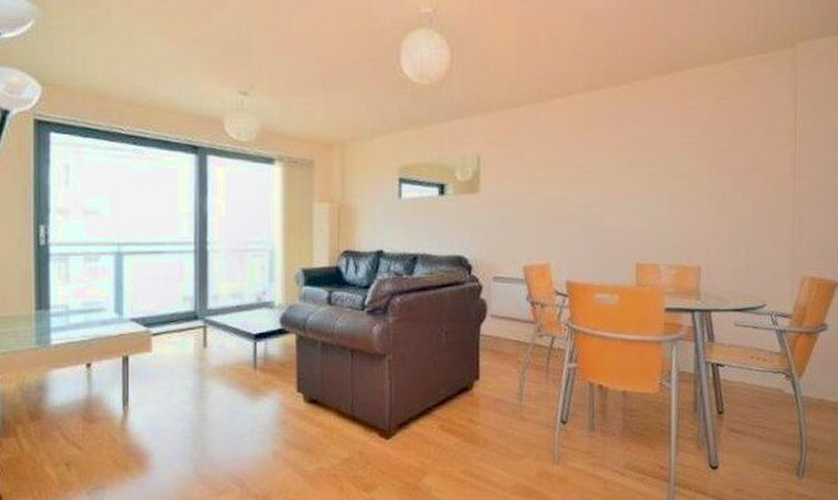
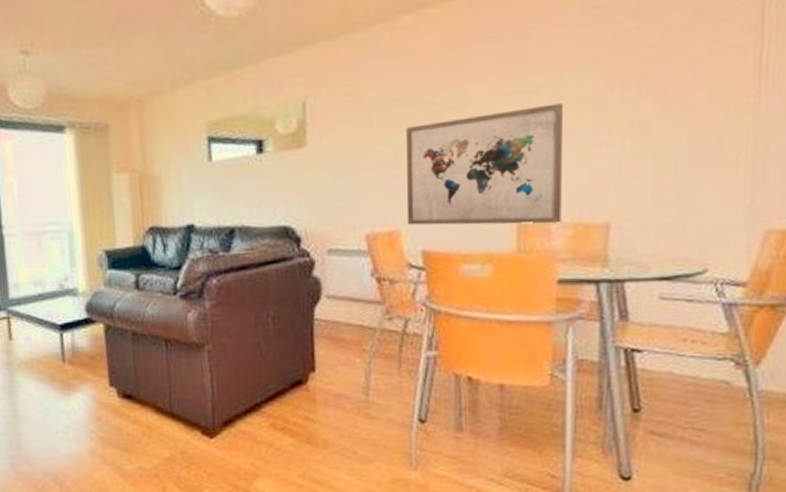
wall art: none [555,175,668,265] -> present [406,103,562,225]

